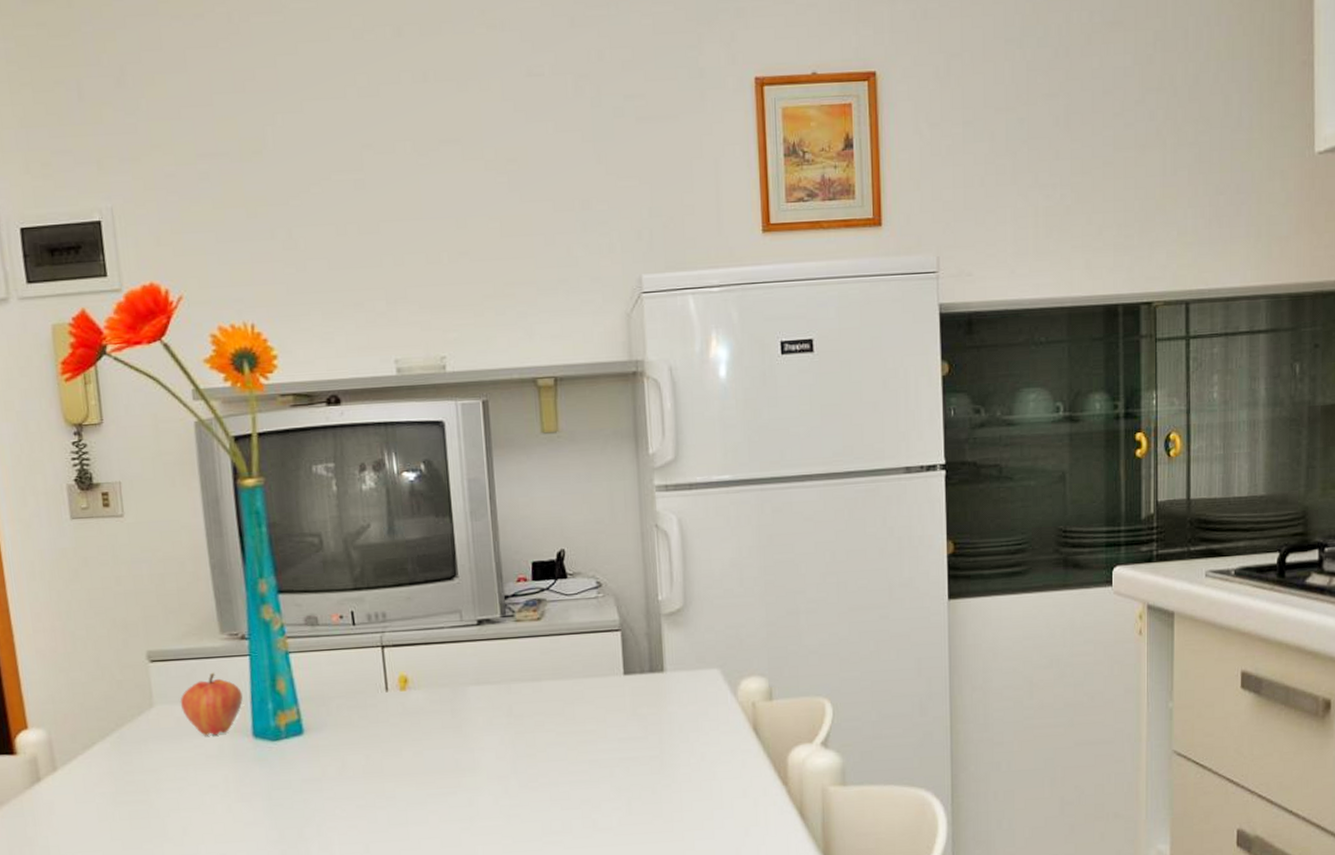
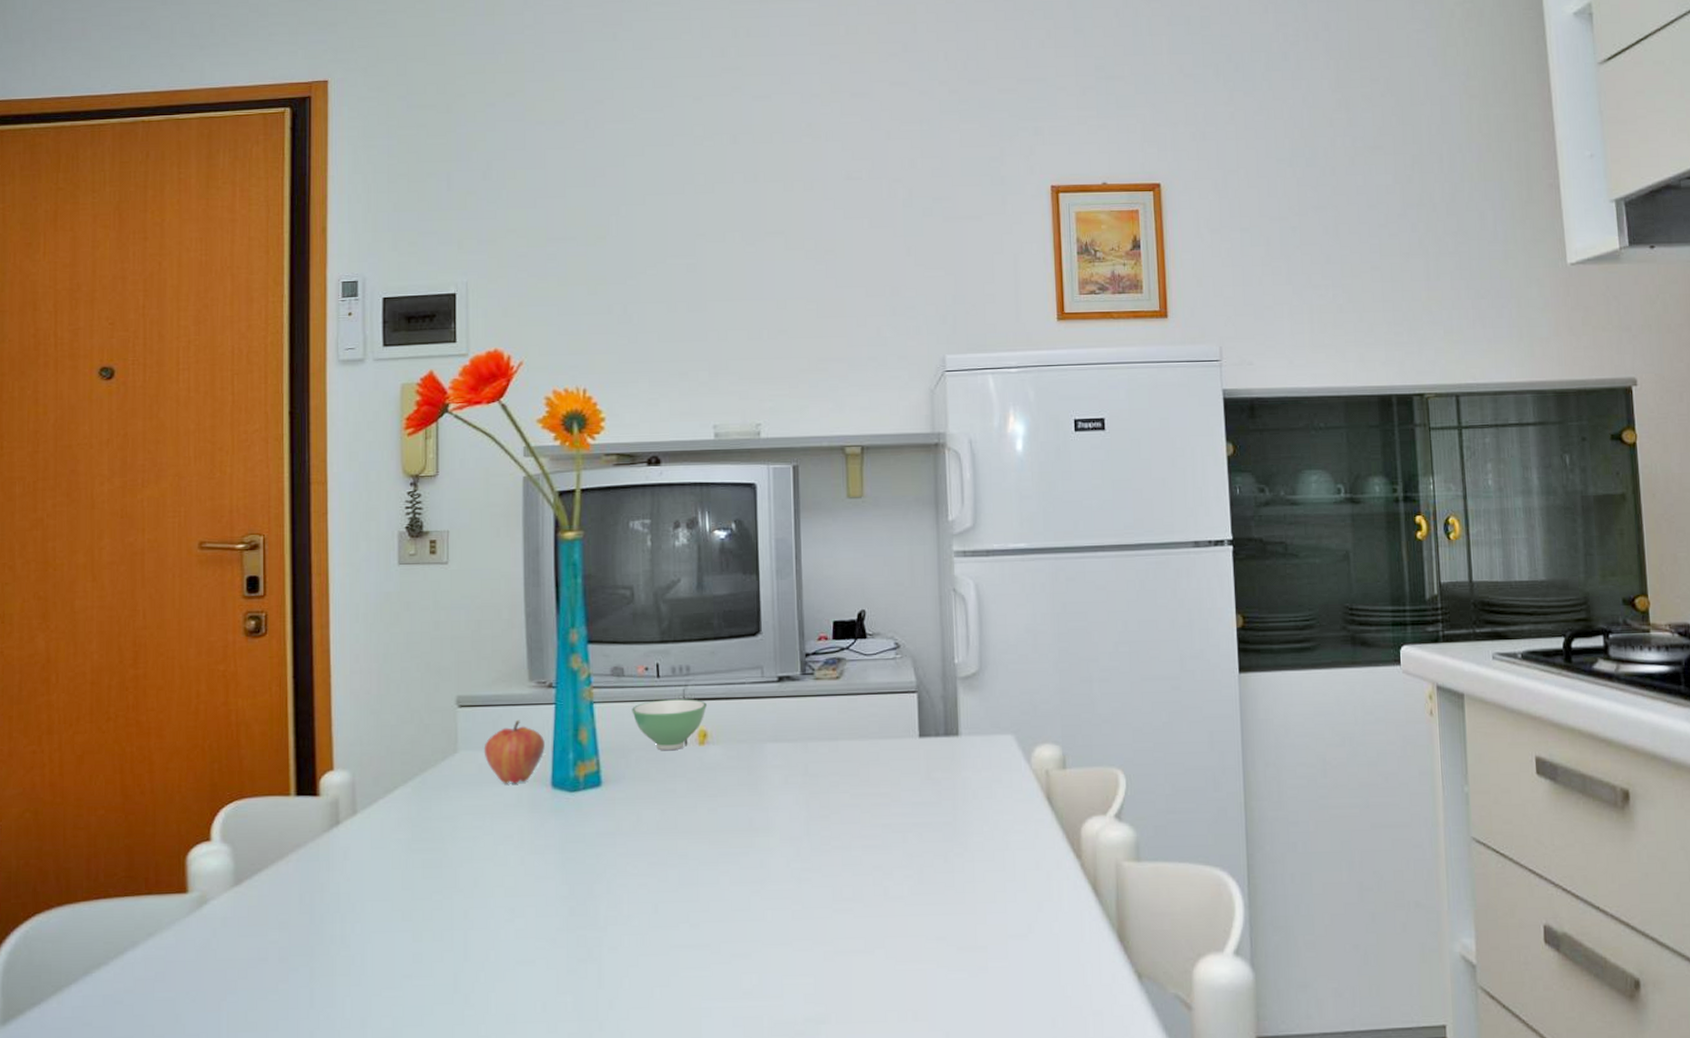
bowl: none [329,645,406,698] -> present [632,699,707,751]

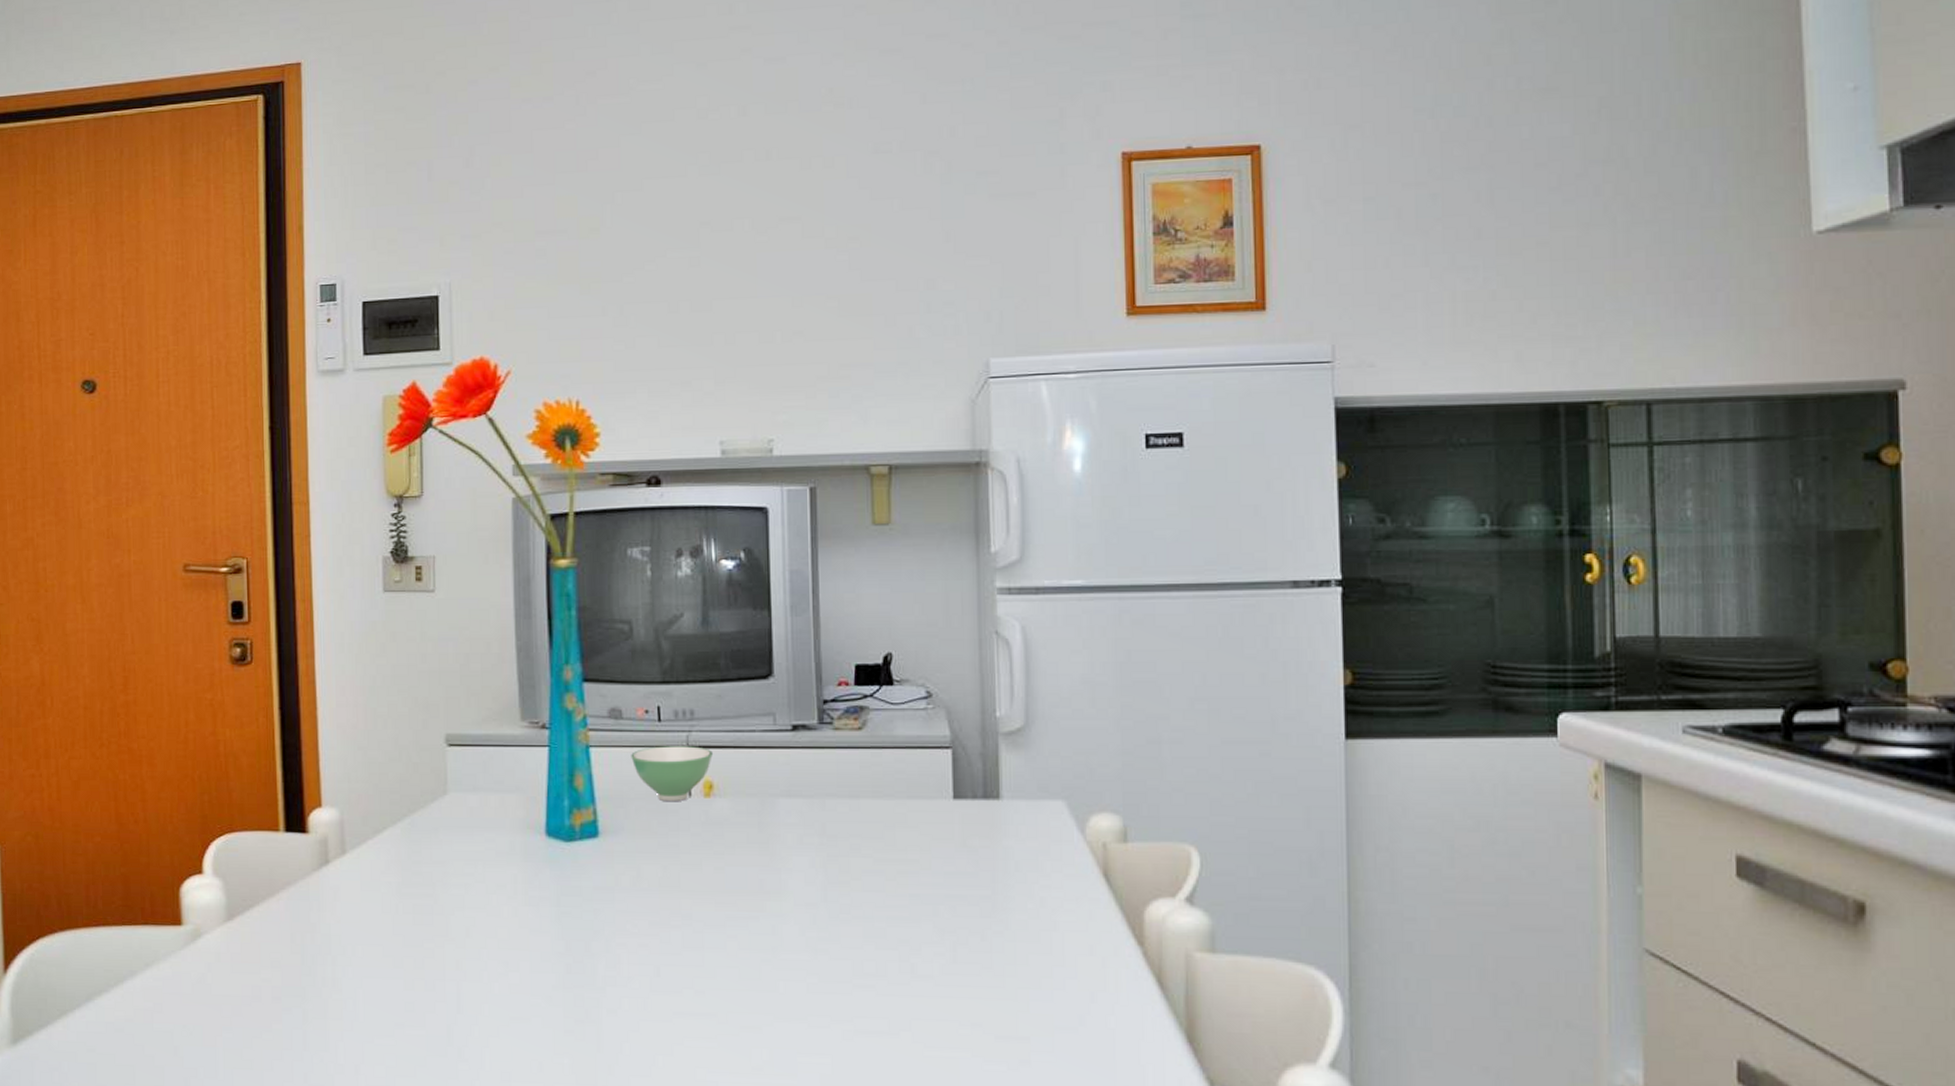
fruit: present [483,719,545,784] -> none [474,761,538,830]

